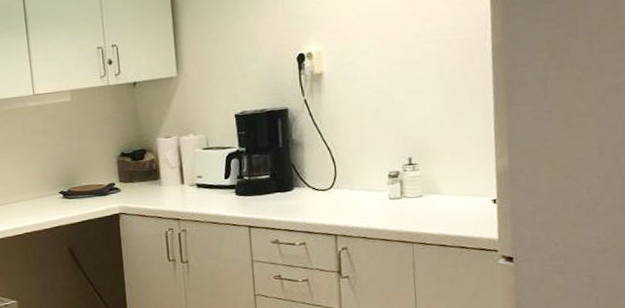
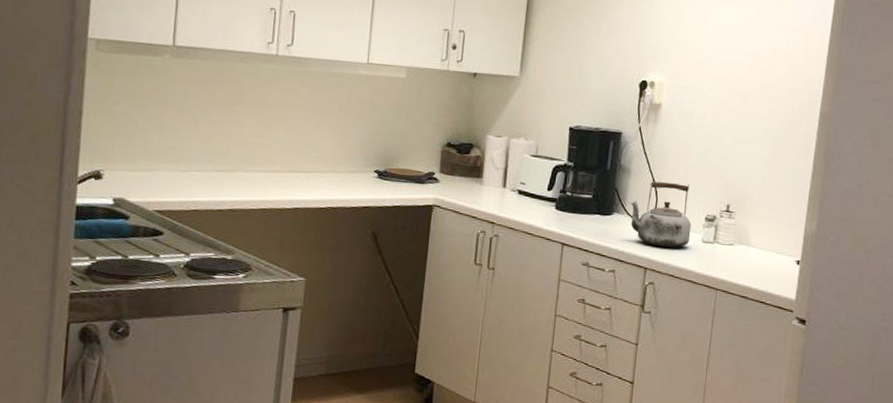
kettle: none [307,145,376,212] -> present [629,180,692,248]

